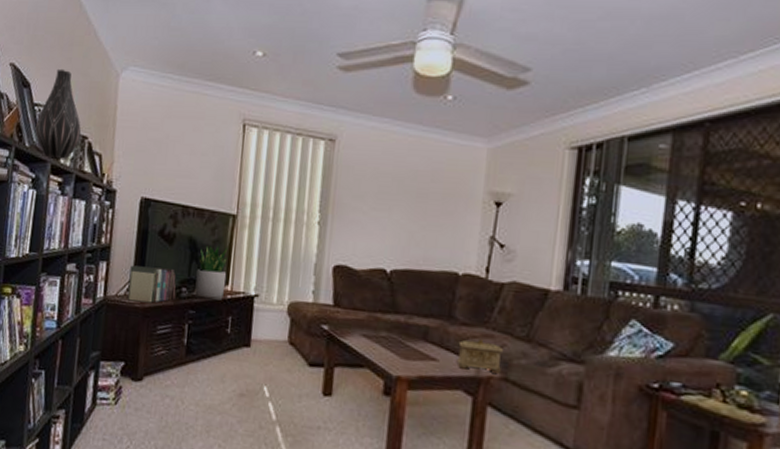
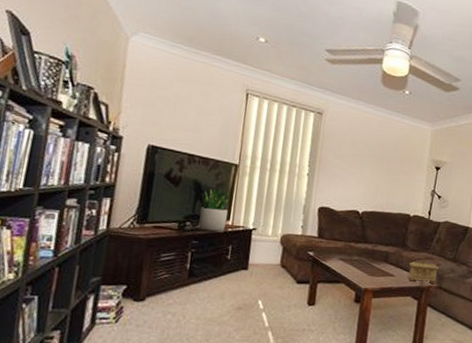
vase: present [35,68,82,161] -> none [34,23,87,107]
books: present [127,265,177,303] -> none [131,202,181,235]

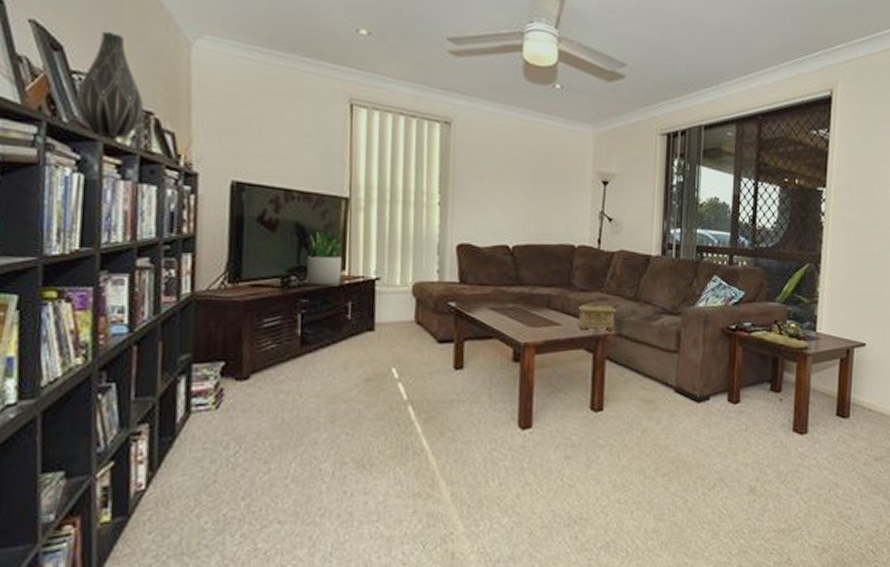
vase: none [34,23,87,107] -> present [76,31,144,140]

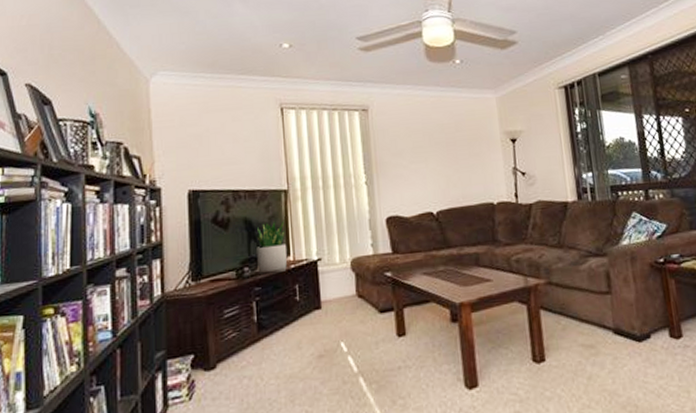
vase: present [76,31,144,140] -> none [63,82,115,170]
decorative box: present [577,302,617,330] -> none [505,254,545,283]

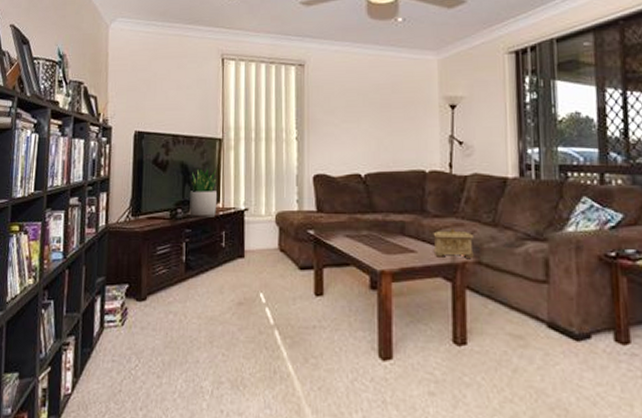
decorative box: none [505,254,545,283] -> present [433,228,475,258]

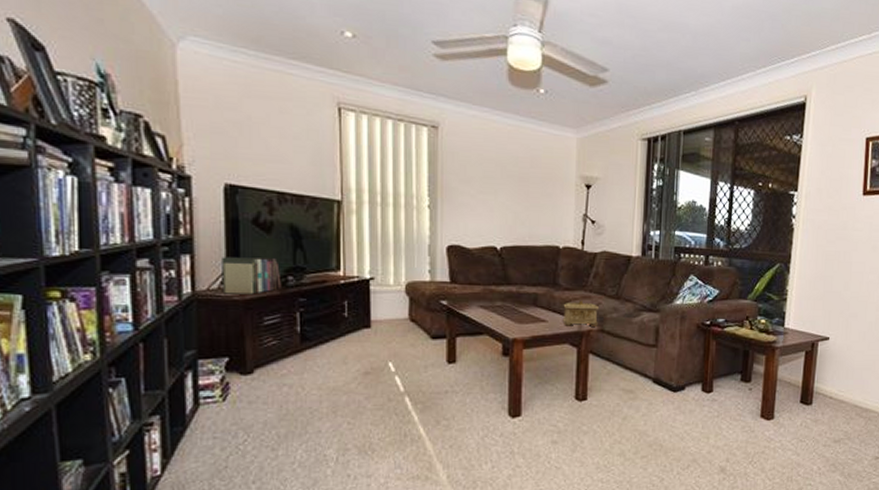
books: none [127,193,173,227] -> present [222,257,282,295]
planter: present [189,166,218,219] -> none [303,230,338,287]

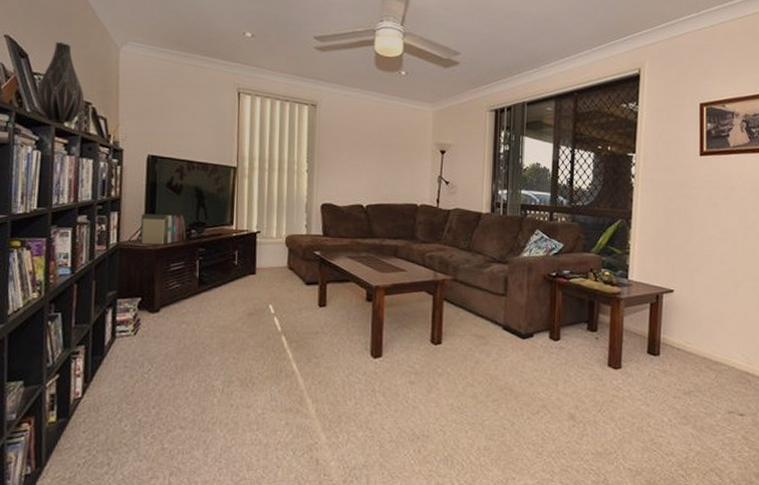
vase: none [63,31,133,142] -> present [36,41,85,124]
decorative box: present [562,300,600,327] -> none [420,252,453,276]

